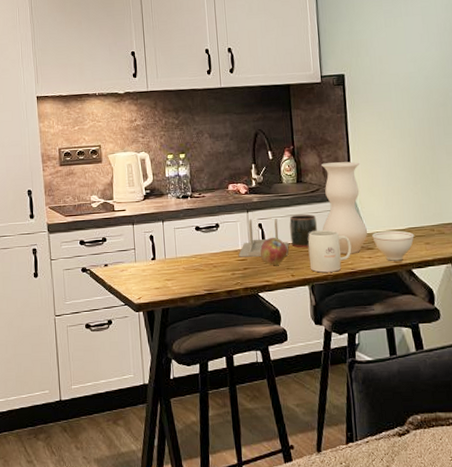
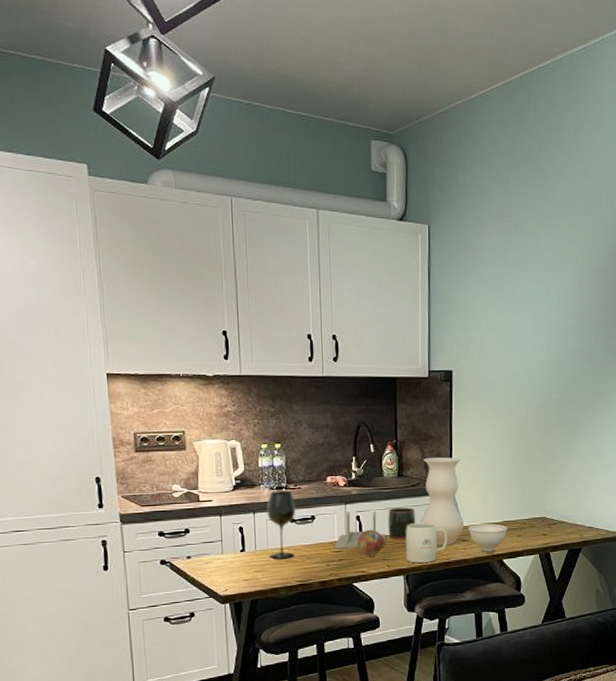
wine glass: none [174,199,201,268] -> present [267,490,296,560]

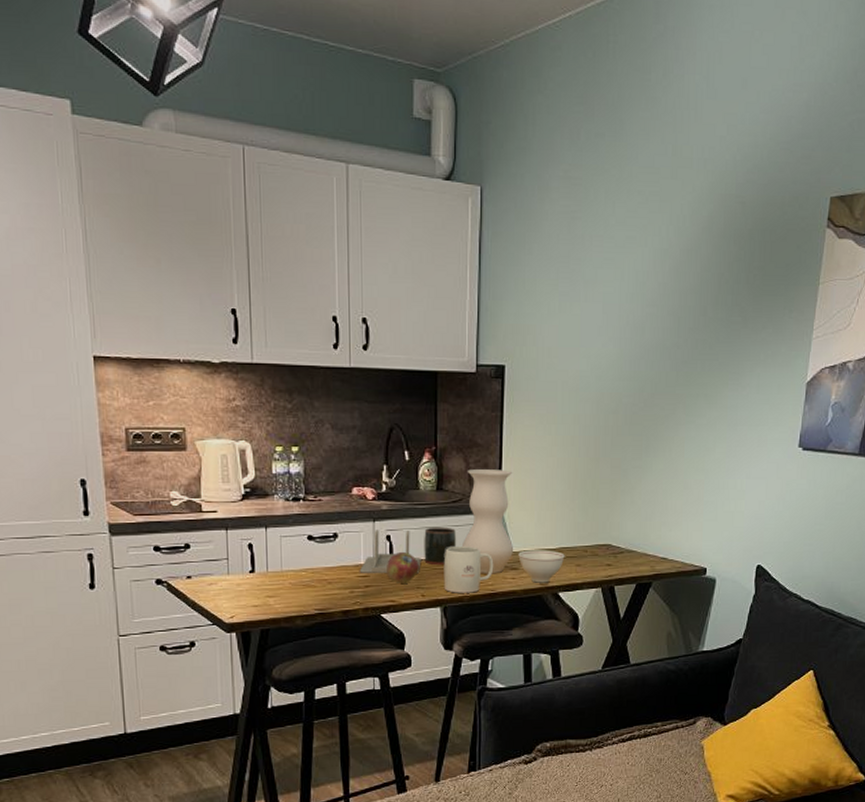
wine glass: present [267,490,296,560] -> none [281,502,316,583]

